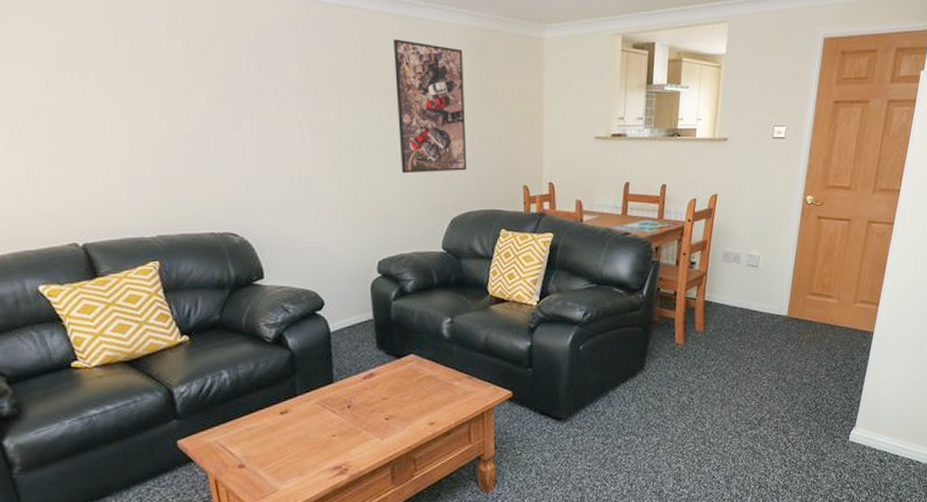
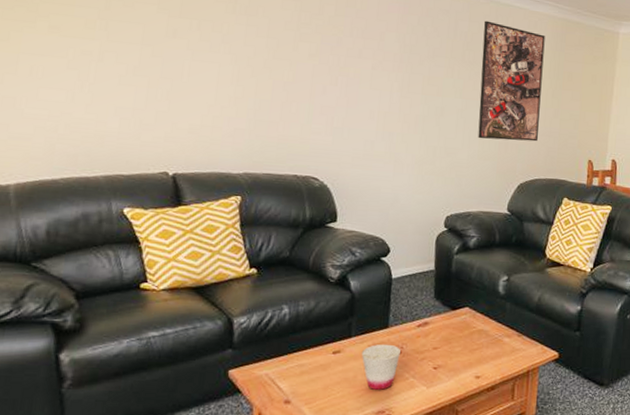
cup: none [309,399,349,446] -> present [361,344,400,390]

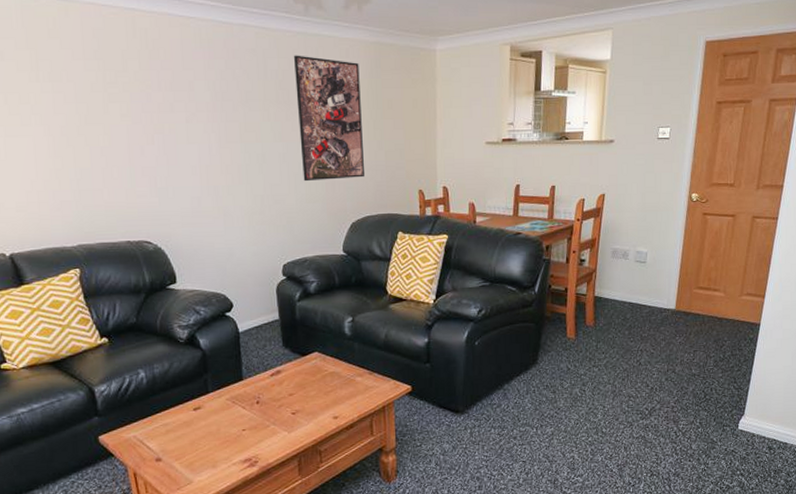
cup: present [361,344,400,390] -> none [220,395,258,440]

